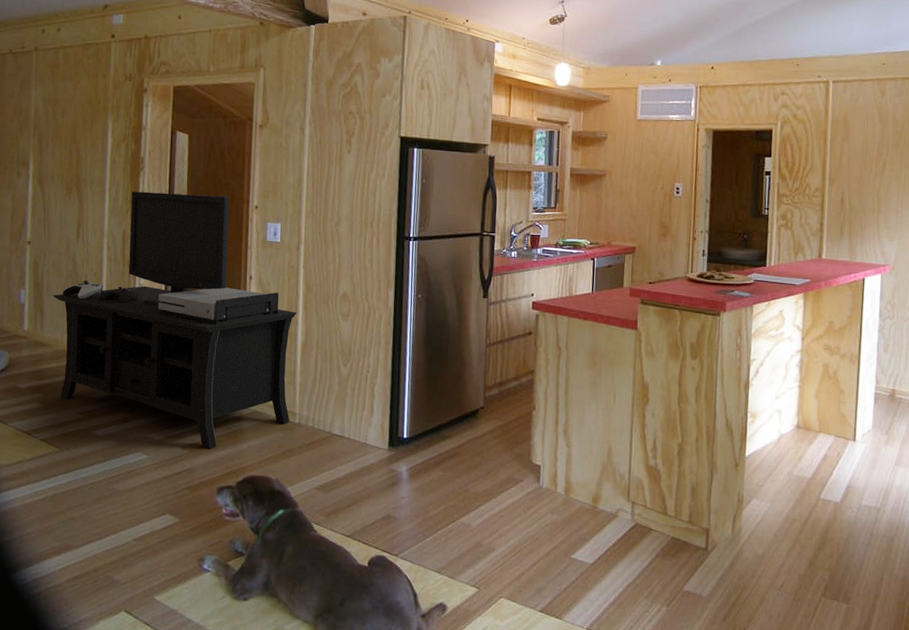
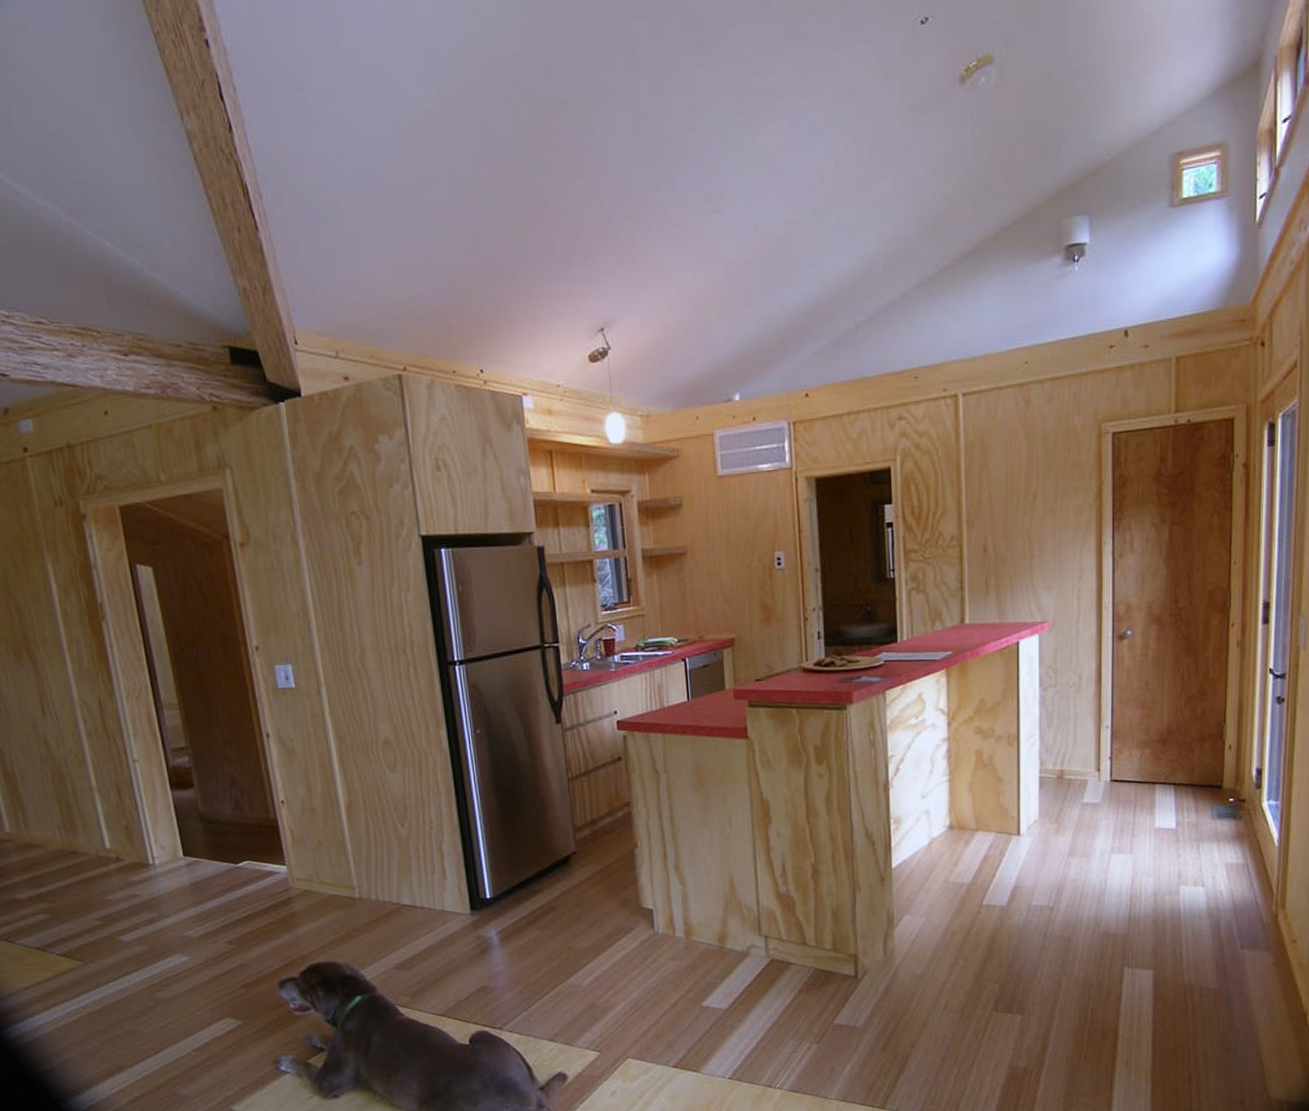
media console: present [52,191,297,449] -> none [30,639,349,940]

